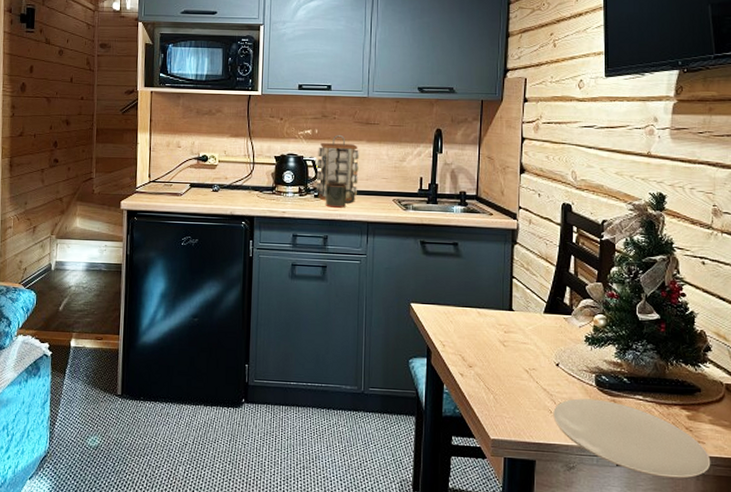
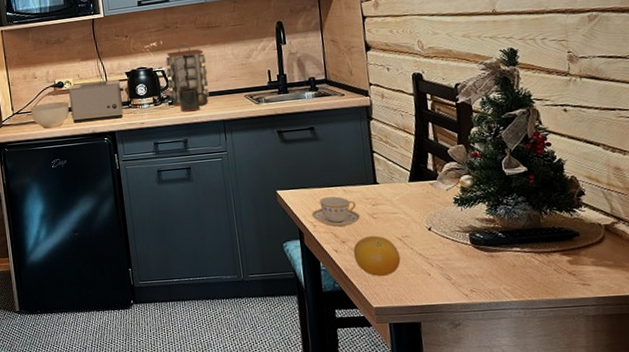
bowl: none [168,175,211,203] -> present [30,102,70,129]
toaster: none [211,160,270,204] -> present [68,80,124,123]
teacup: none [442,317,490,350] -> present [311,196,360,227]
fruit: none [478,364,525,407] -> present [353,236,401,276]
plate: present [553,398,711,479] -> none [431,256,600,324]

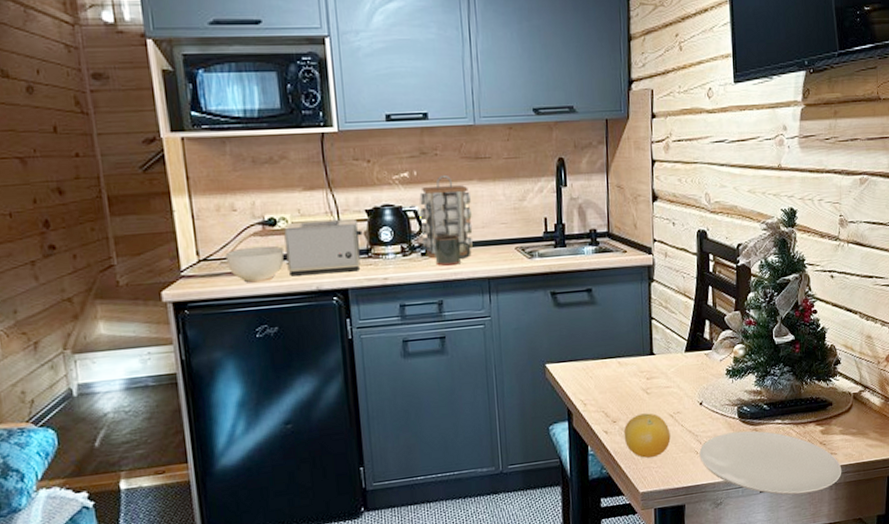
teacup: present [311,196,360,227] -> none [582,369,633,405]
plate: none [431,256,600,324] -> present [699,430,842,496]

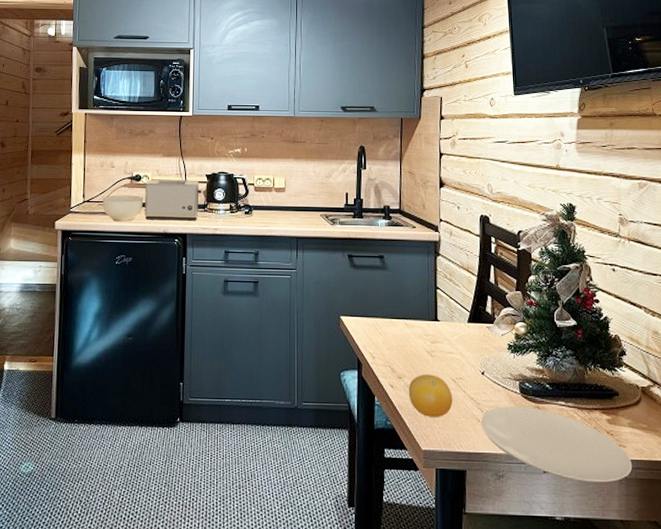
spice rack: present [419,176,473,258] -> none [246,153,287,217]
mug: present [433,234,472,266] -> none [255,199,285,224]

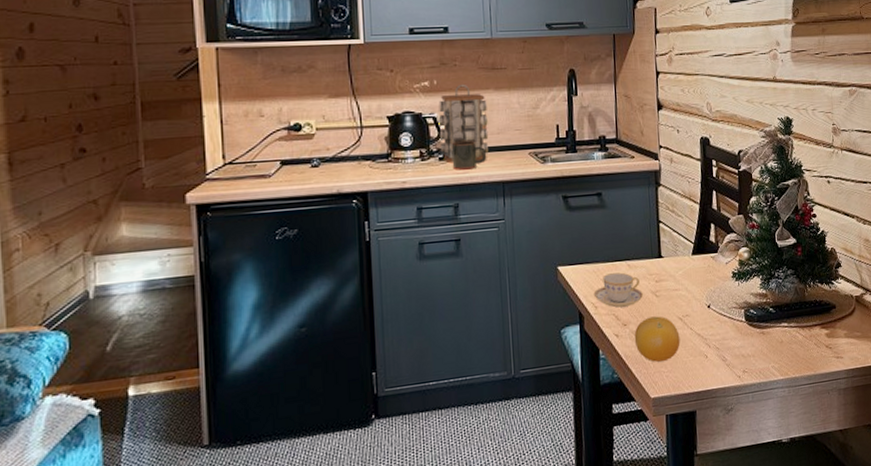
bowl: present [102,195,144,222] -> none [250,150,308,186]
toaster: present [144,179,202,221] -> none [308,125,384,180]
spice rack: none [246,153,287,217] -> present [439,85,489,162]
mug: none [255,199,285,224] -> present [451,139,487,170]
teacup: none [372,329,418,361] -> present [593,272,643,308]
plate: present [481,406,633,484] -> none [708,334,849,401]

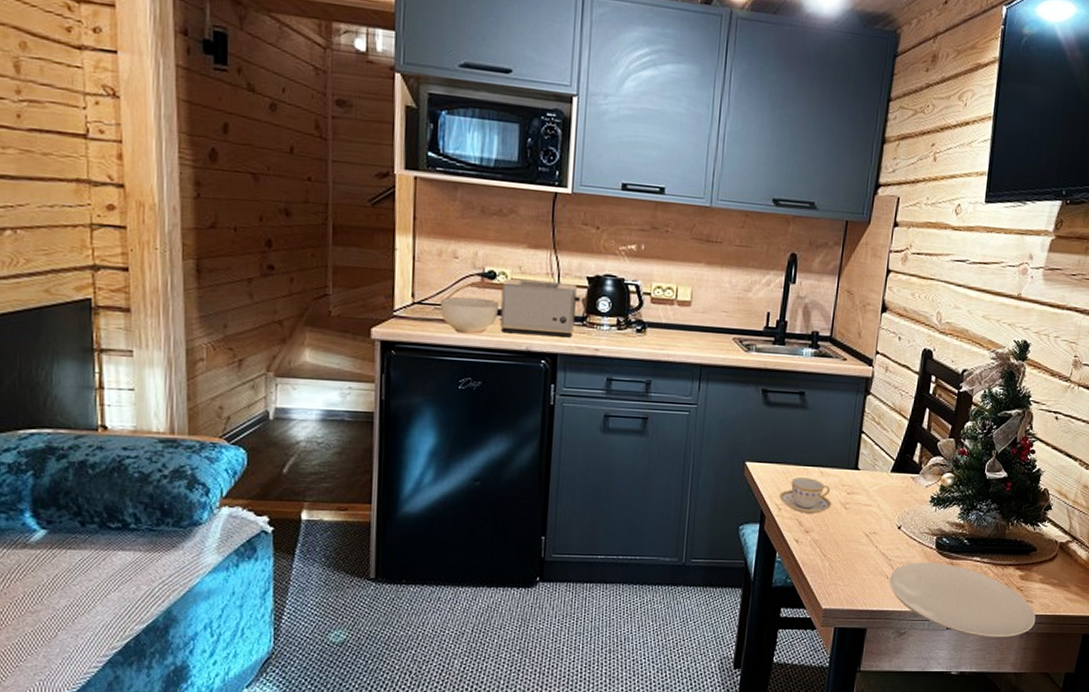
bowl: none [250,150,308,186] -> present [440,296,500,334]
toaster: none [308,125,384,180] -> present [500,278,581,338]
spice rack: present [439,85,489,162] -> none [638,254,696,339]
mug: present [451,139,487,170] -> none [649,313,688,347]
fruit: present [634,316,680,362] -> none [814,528,863,574]
plate: none [708,334,849,401] -> present [889,562,1036,639]

